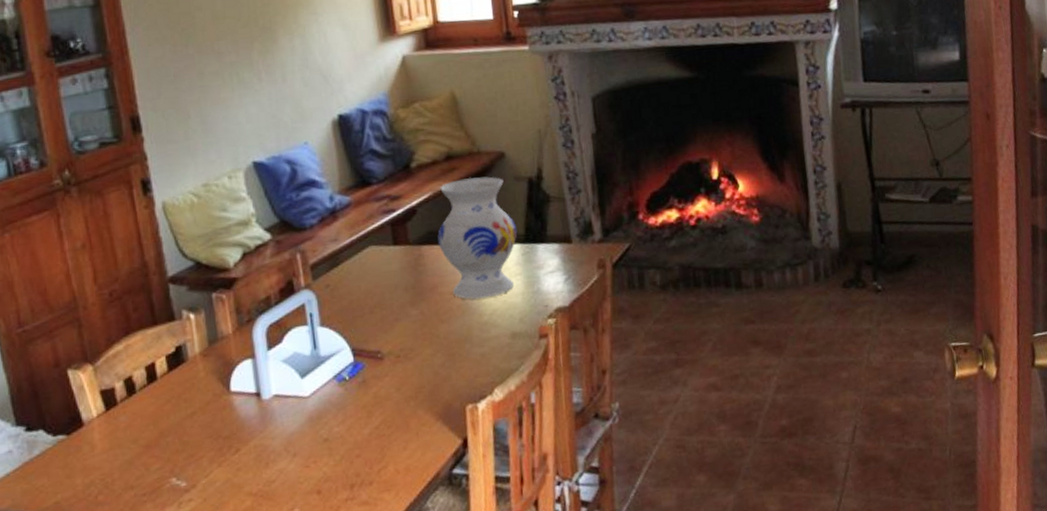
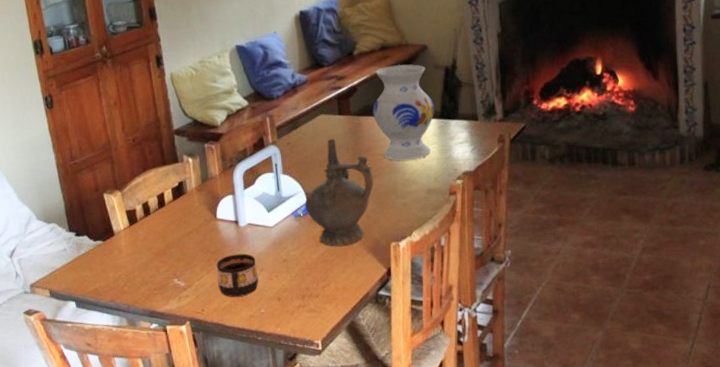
cup: none [230,435,290,496] -> present [216,253,259,297]
ceremonial vessel: none [351,276,442,416] -> present [305,139,374,246]

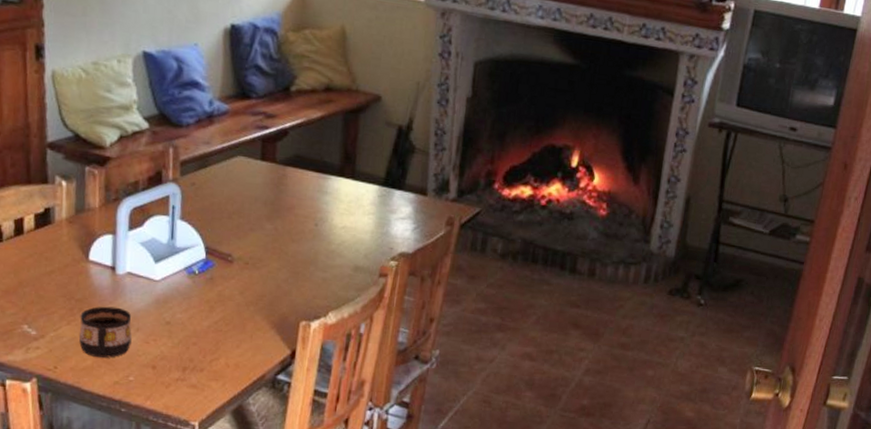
ceremonial vessel: present [305,139,374,246] -> none [202,187,292,316]
vase: present [373,64,434,161] -> none [303,112,378,229]

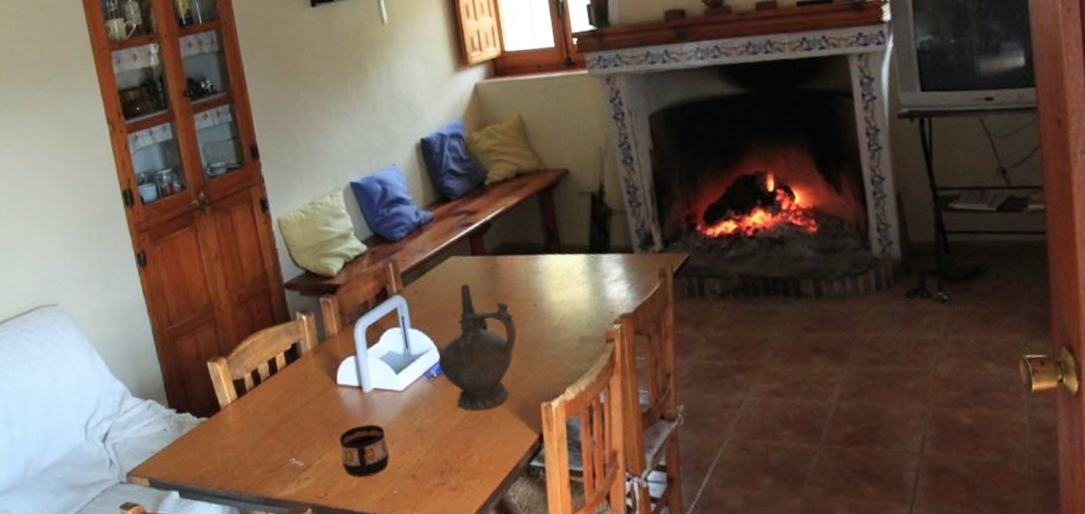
ceremonial vessel: none [202,187,292,316] -> present [438,284,517,410]

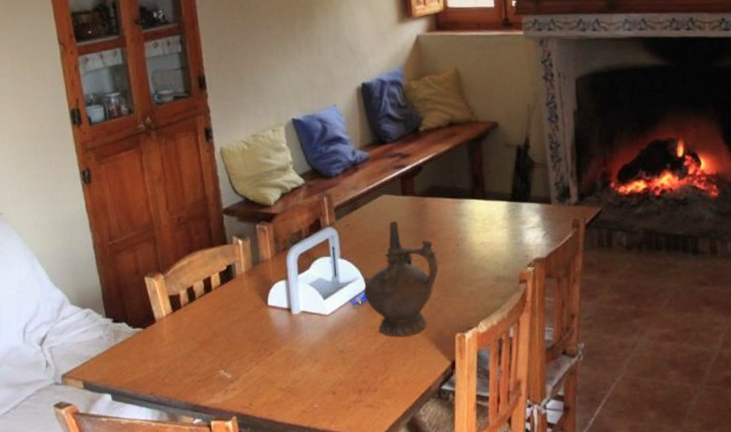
cup: present [339,424,389,477] -> none [266,343,312,391]

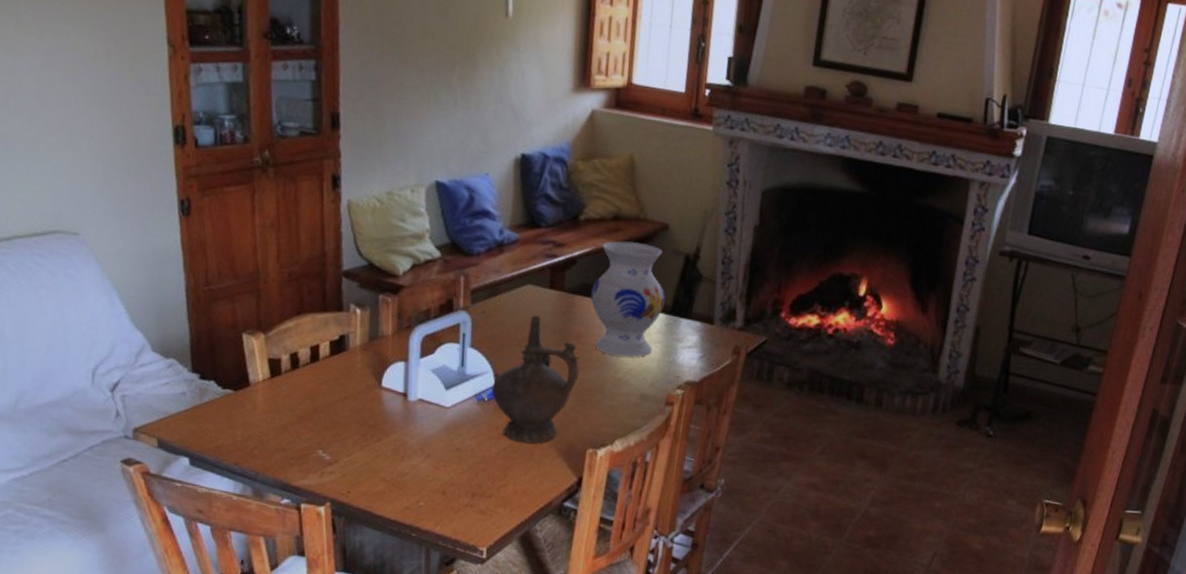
vase: none [439,142,505,246] -> present [591,241,665,357]

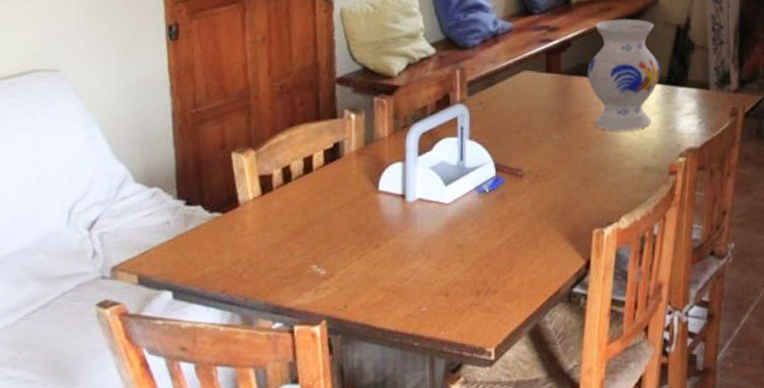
ceremonial vessel: present [491,315,580,443] -> none [492,101,581,231]

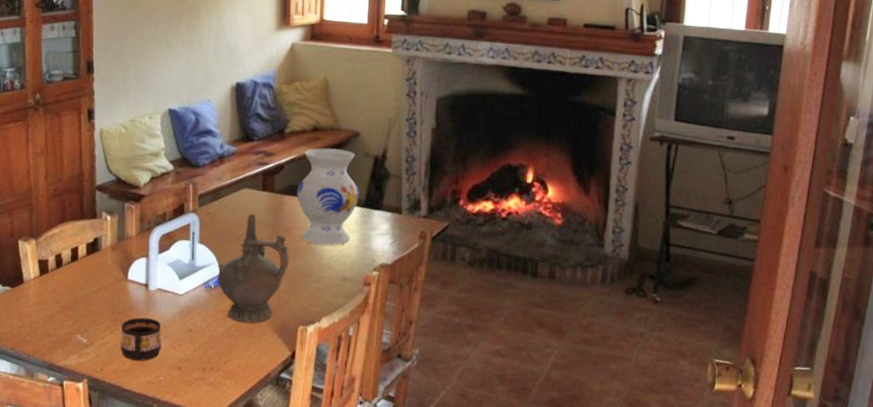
cup: none [370,236,424,290] -> present [120,317,162,361]
ceremonial vessel: none [492,101,581,231] -> present [217,214,289,323]

